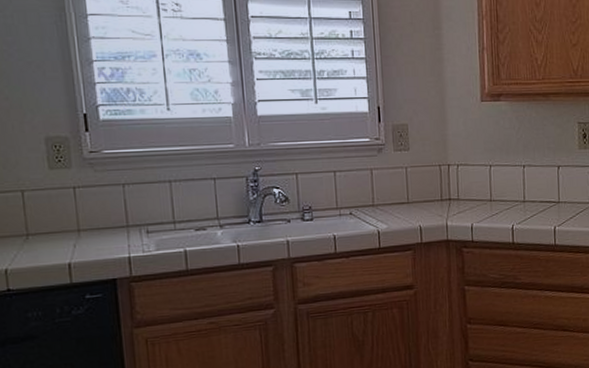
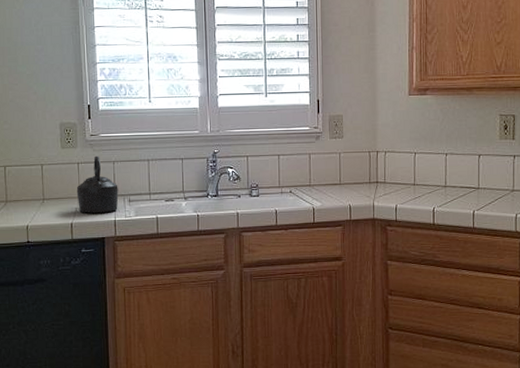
kettle: none [73,177,133,250] -> present [76,155,119,213]

